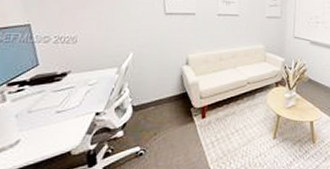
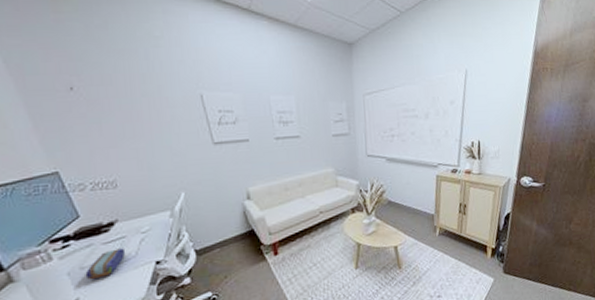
pencil case: none [30,97,71,124] -> present [85,248,125,280]

